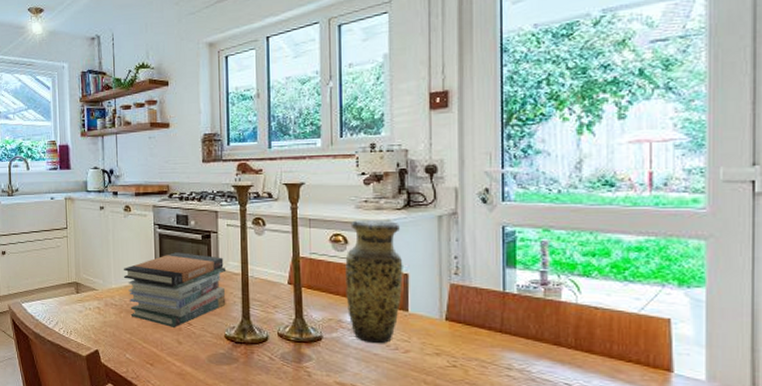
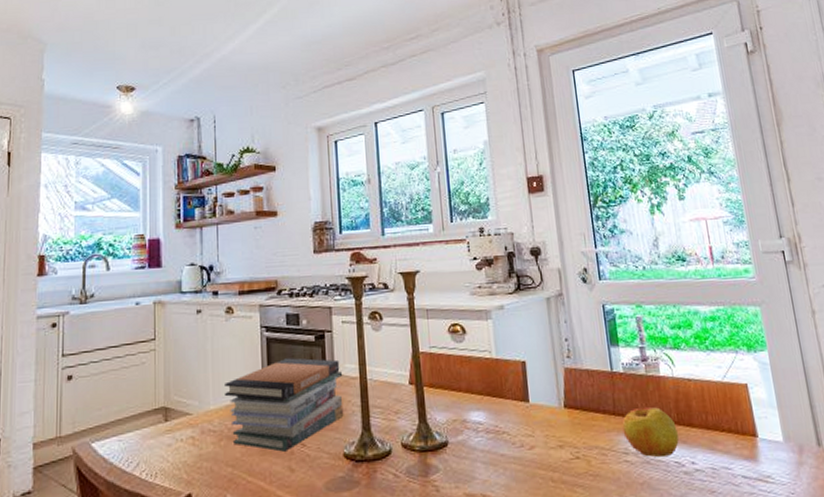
vase: present [345,220,403,344] -> none [464,305,522,443]
apple: none [508,328,573,378] -> present [622,406,679,458]

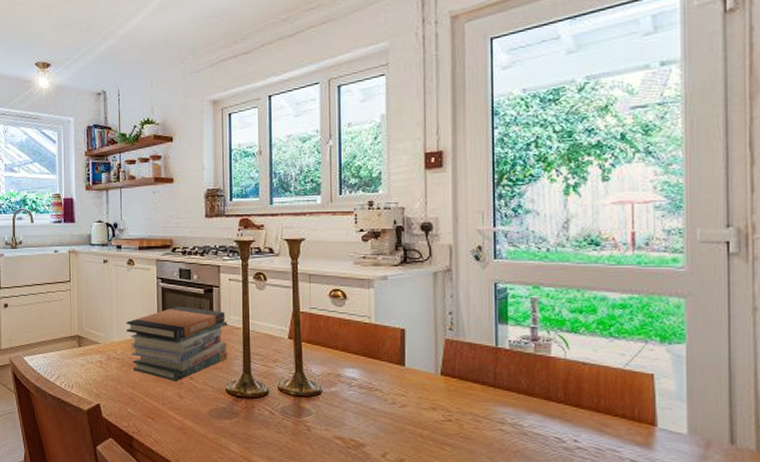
apple: present [622,406,679,458] -> none [501,383,562,432]

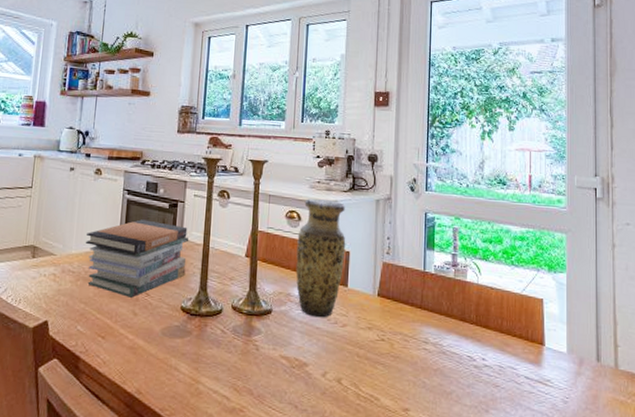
vase: none [344,276,400,399] -> present [296,199,346,318]

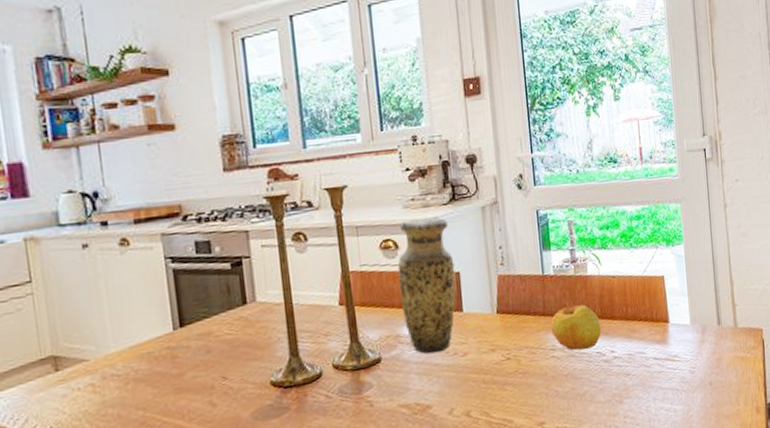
book stack: present [86,219,189,298] -> none [126,286,269,388]
apple: none [426,305,474,351] -> present [550,304,601,351]

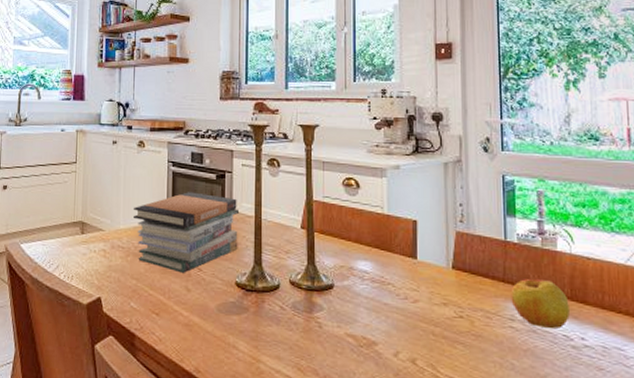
book stack: none [126,286,269,388] -> present [134,192,240,273]
vase: present [397,217,456,354] -> none [357,164,412,293]

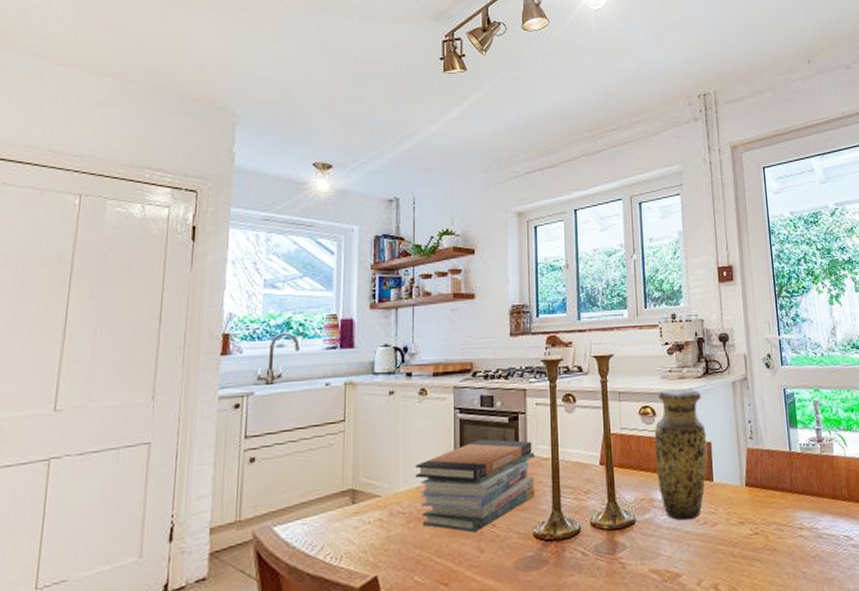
vase: none [357,164,412,293] -> present [654,389,707,521]
apple: present [510,278,570,329] -> none [798,484,849,532]

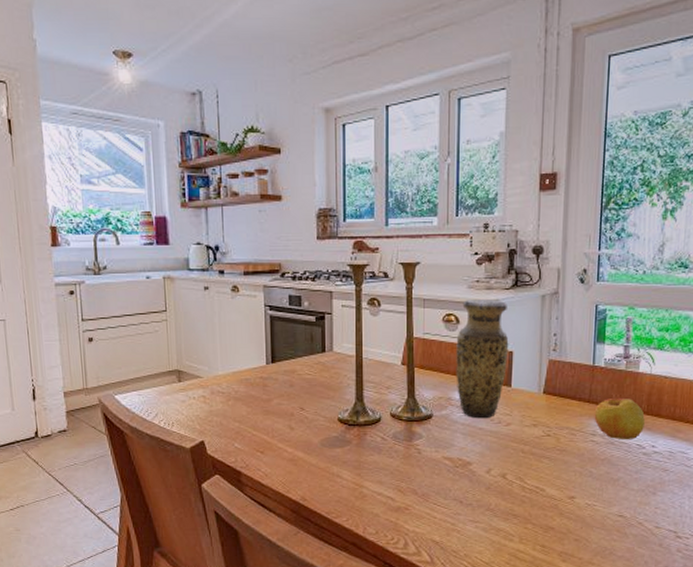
book stack: present [416,439,535,533] -> none [232,335,341,413]
apple: none [798,484,849,532] -> present [594,397,645,440]

